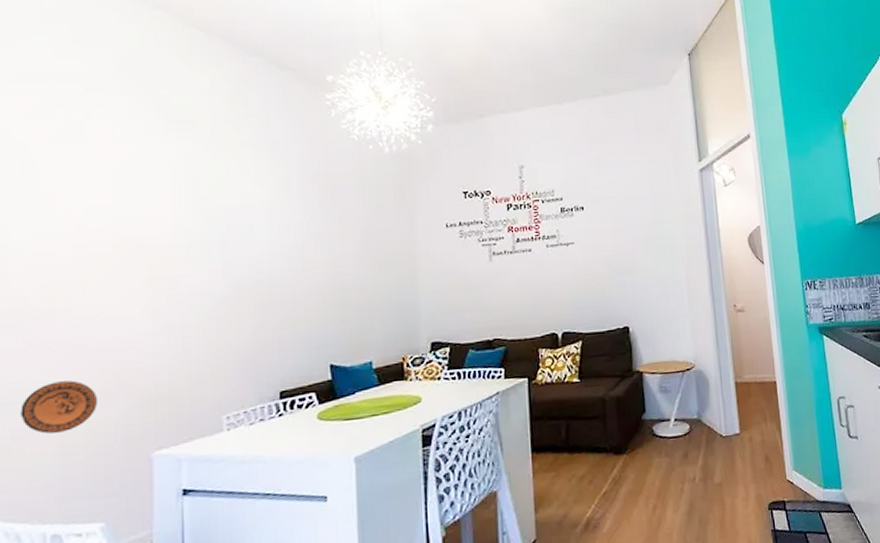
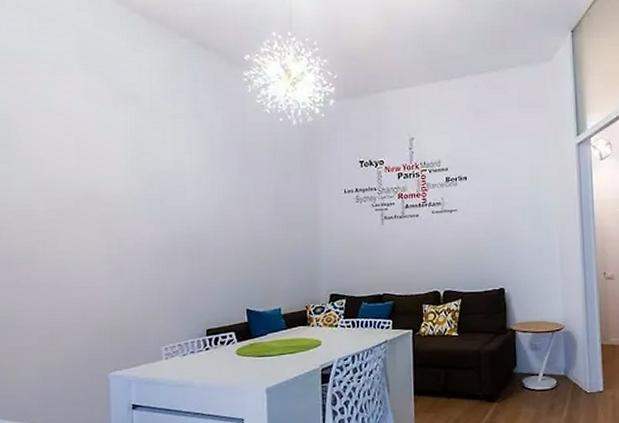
decorative plate: present [20,380,97,434] -> none [12,311,67,354]

